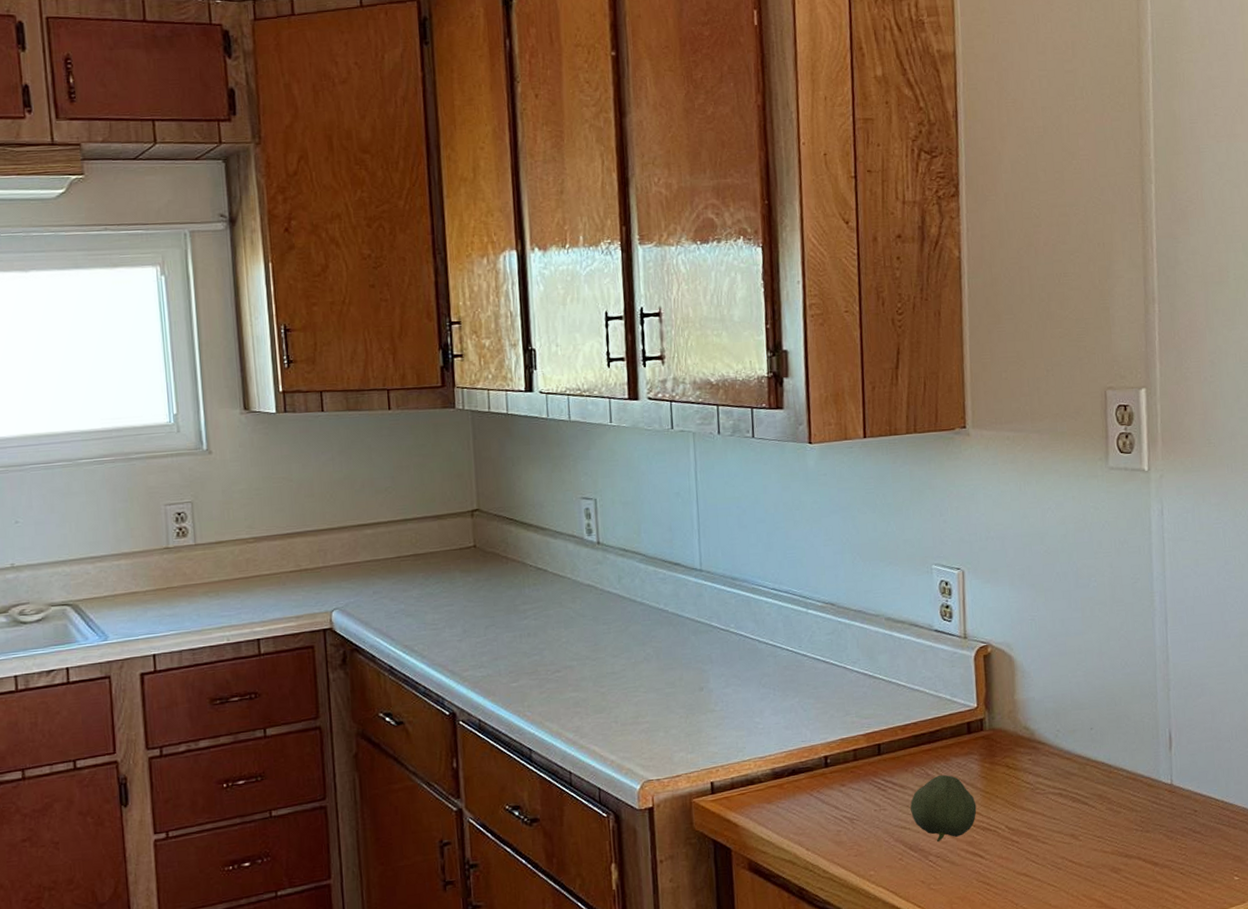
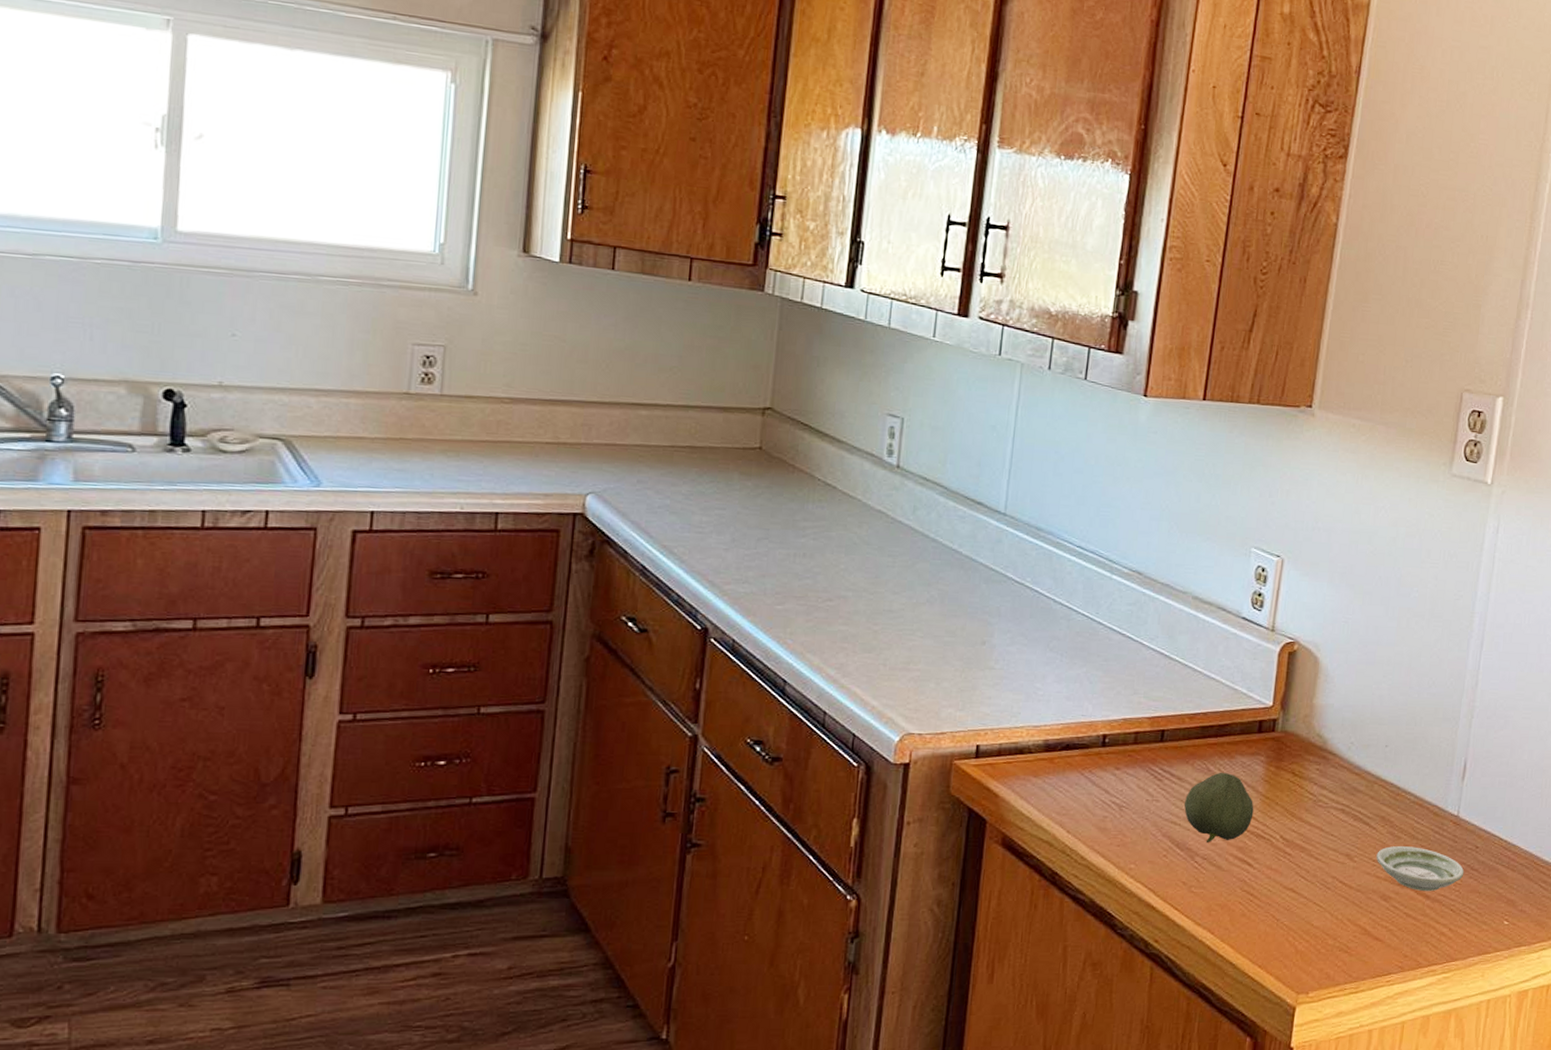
saucer: none [1100,818,1188,860] -> present [1376,846,1465,892]

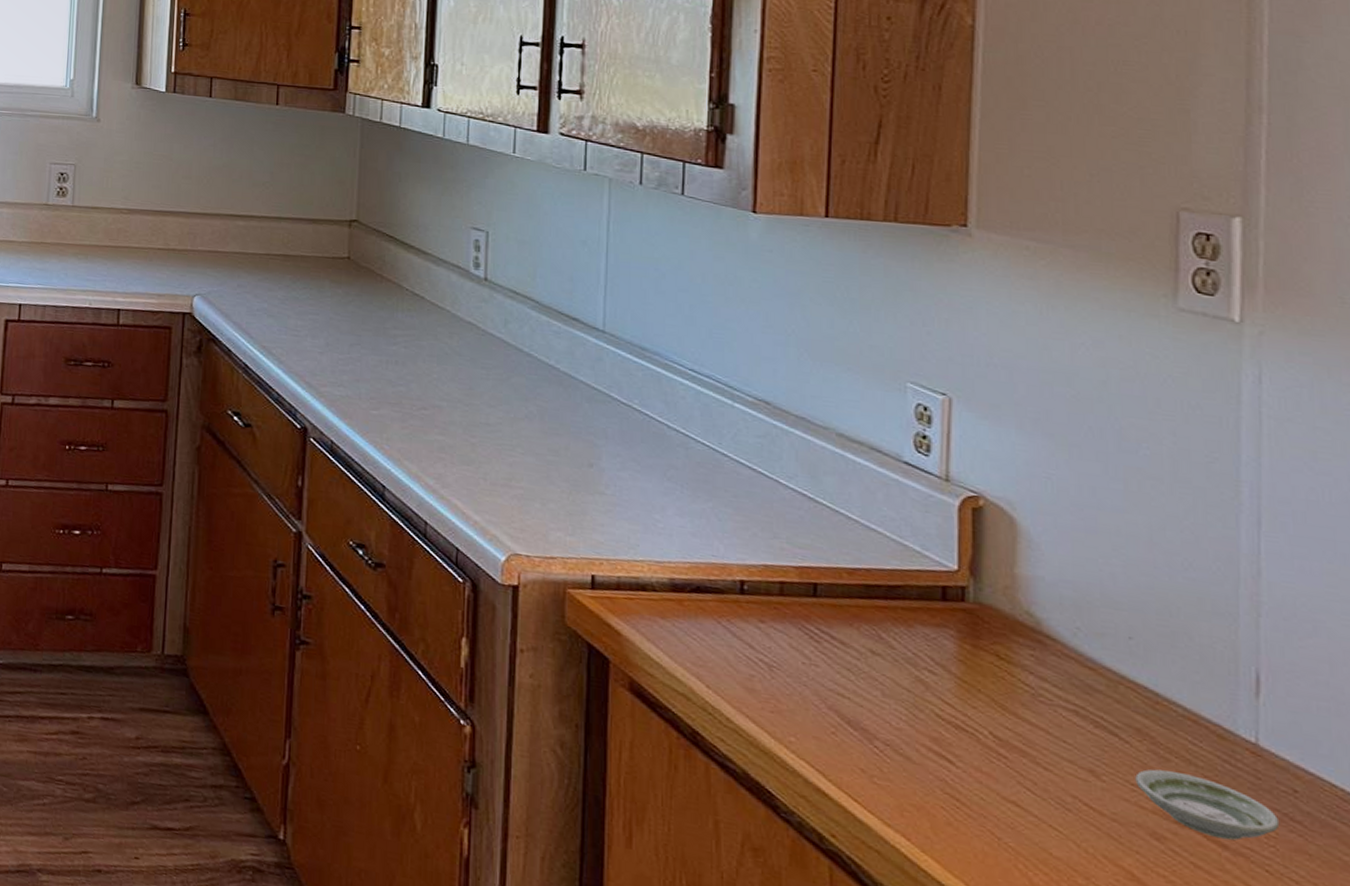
fruit: present [1184,772,1254,842] -> none [853,642,948,727]

